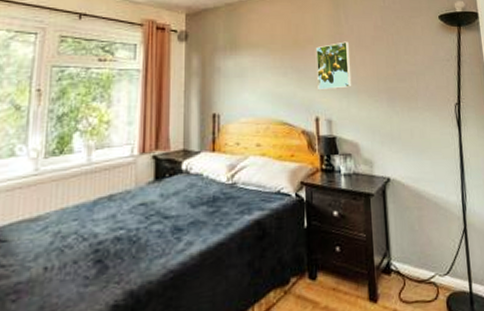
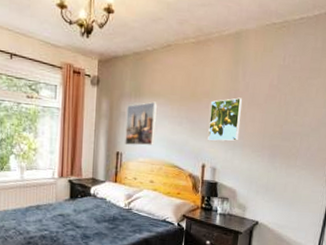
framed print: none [222,53,257,104] -> present [125,101,157,146]

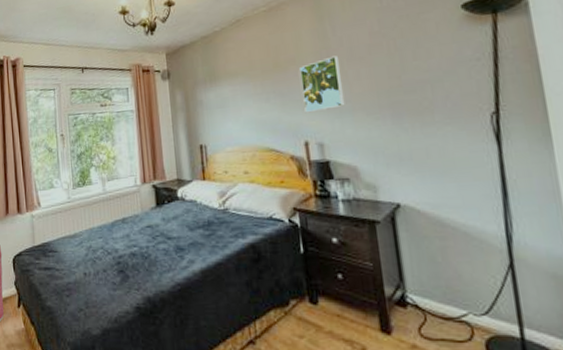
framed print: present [125,101,157,146] -> none [203,82,241,135]

